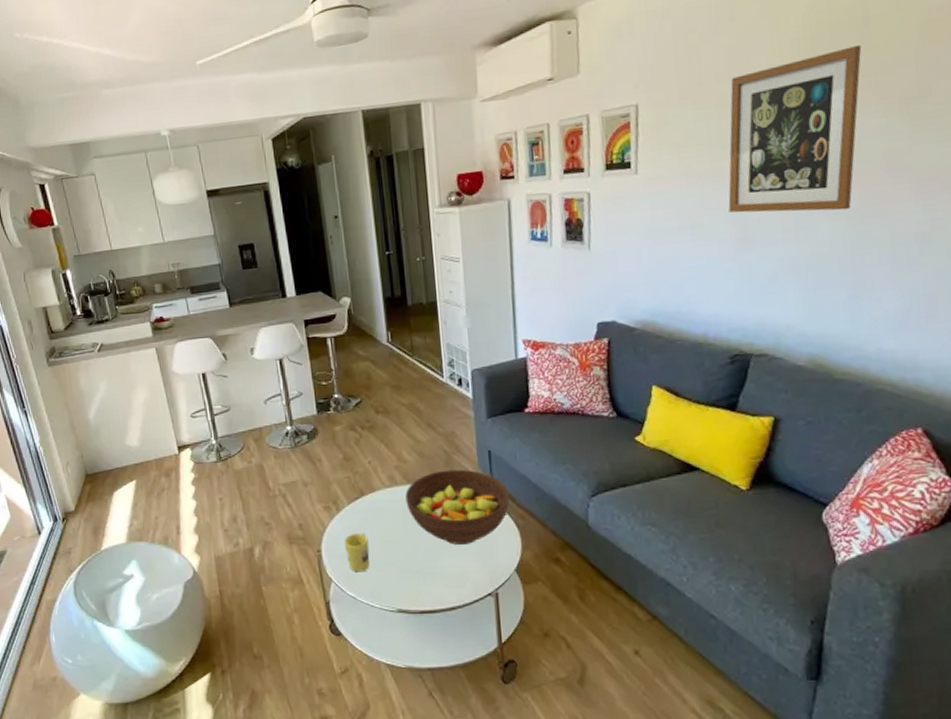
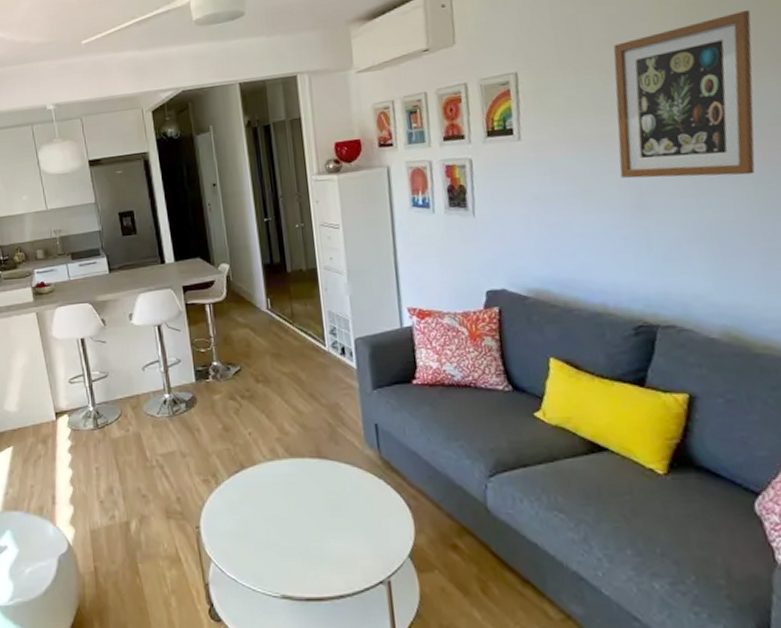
mug: present [344,533,370,572] -> none [223,509,251,552]
fruit bowl: present [405,469,510,545] -> none [288,443,400,525]

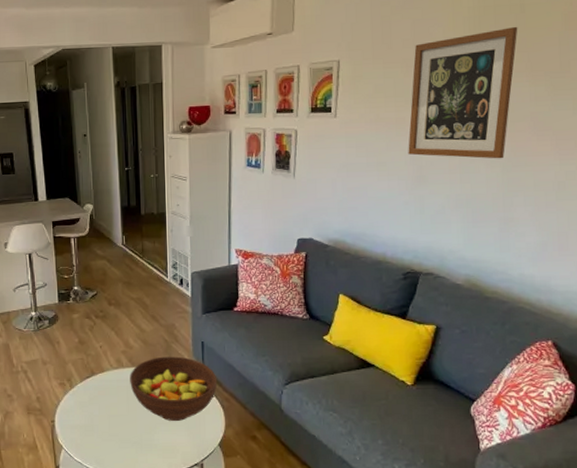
fruit bowl: none [288,443,400,525] -> present [130,356,218,421]

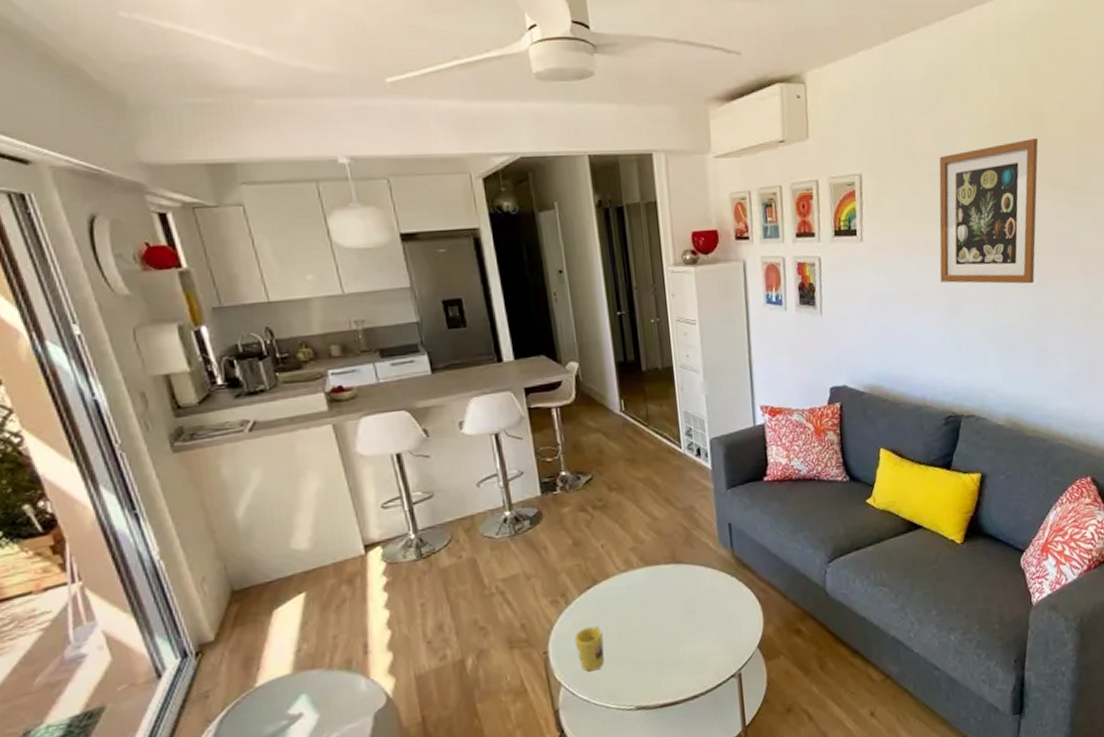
mug: none [75,407,96,441] -> present [574,626,604,672]
fruit bowl: present [130,356,218,421] -> none [642,545,751,628]

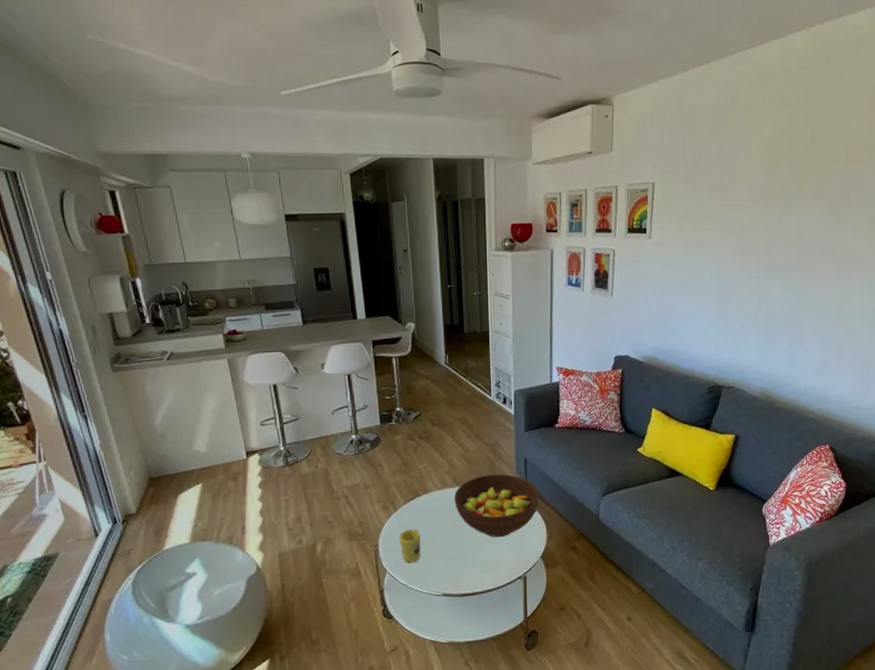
fruit bowl: none [642,545,751,628] -> present [454,474,540,537]
wall art: present [939,139,1039,284] -> none [714,158,809,281]

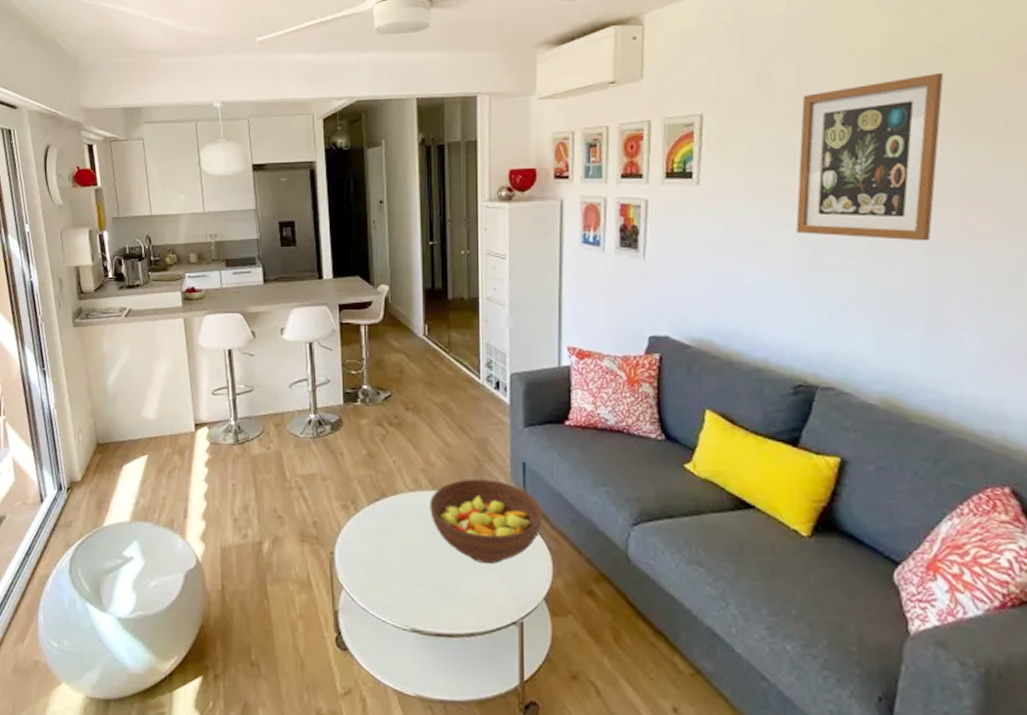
mug: present [399,529,421,563] -> none [359,538,386,582]
wall art: none [714,158,809,281] -> present [796,73,944,241]

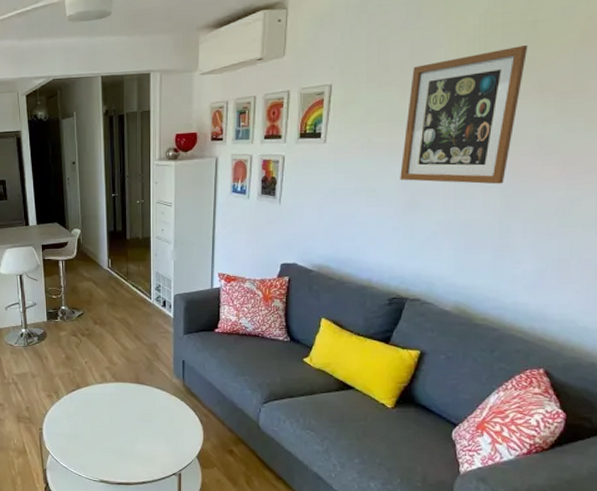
fruit bowl: present [430,478,543,564] -> none [113,373,197,433]

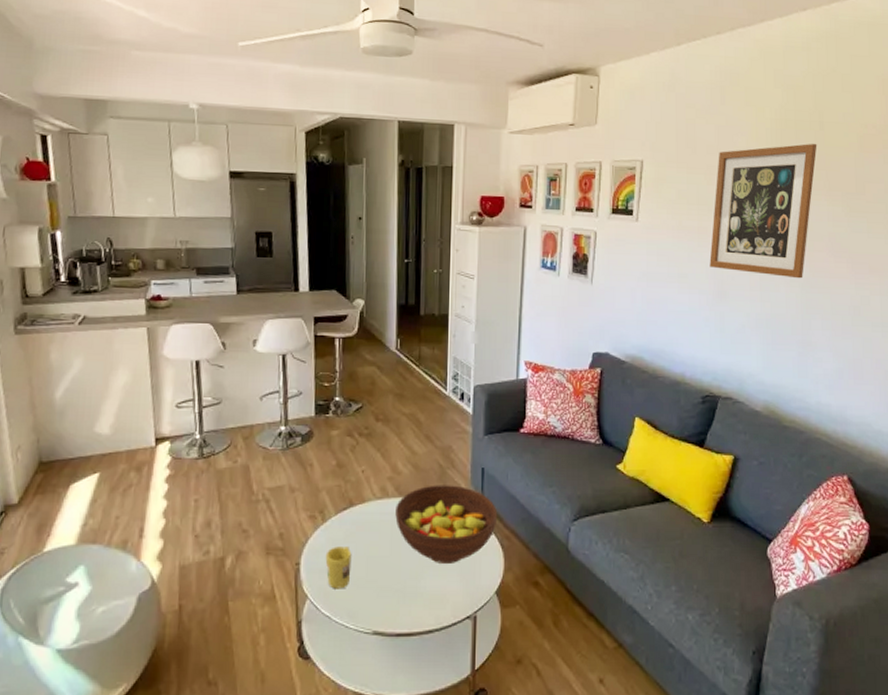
mug: none [61,418,81,448] -> present [325,547,352,589]
fruit bowl: none [113,373,197,433] -> present [395,485,498,563]

